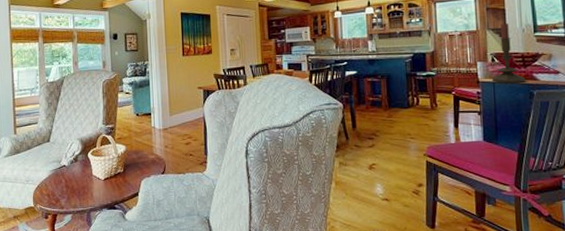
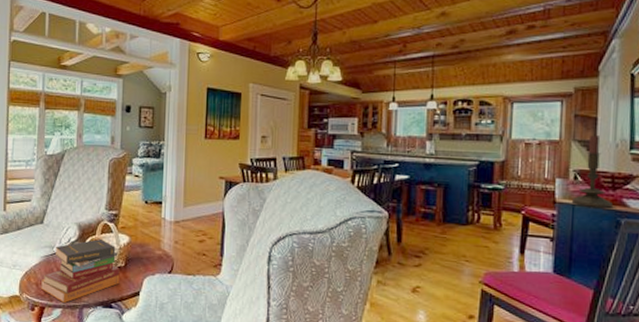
books: none [51,150,120,210] -> present [40,238,120,304]

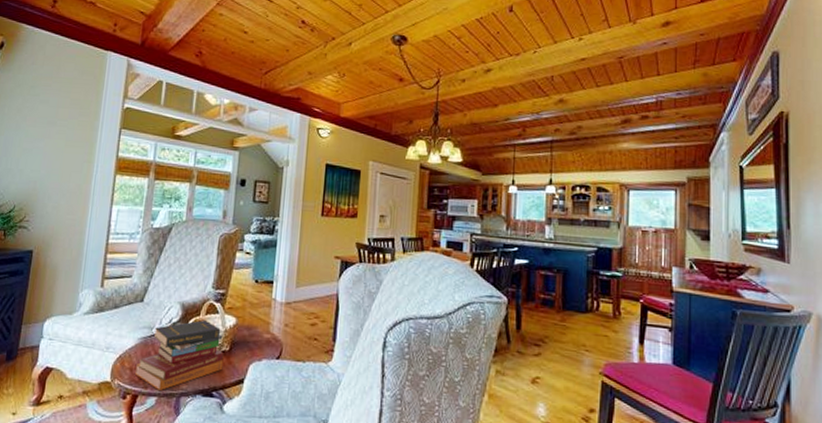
candle: present [571,133,612,208] -> none [688,222,728,298]

